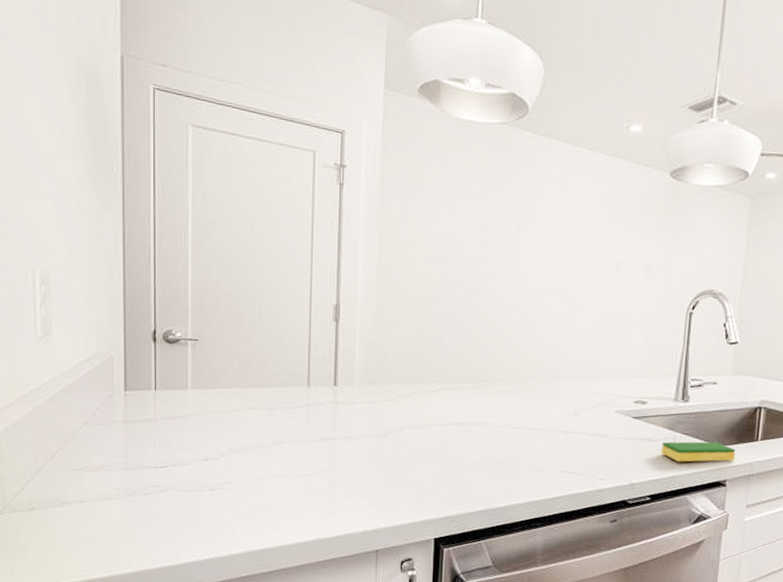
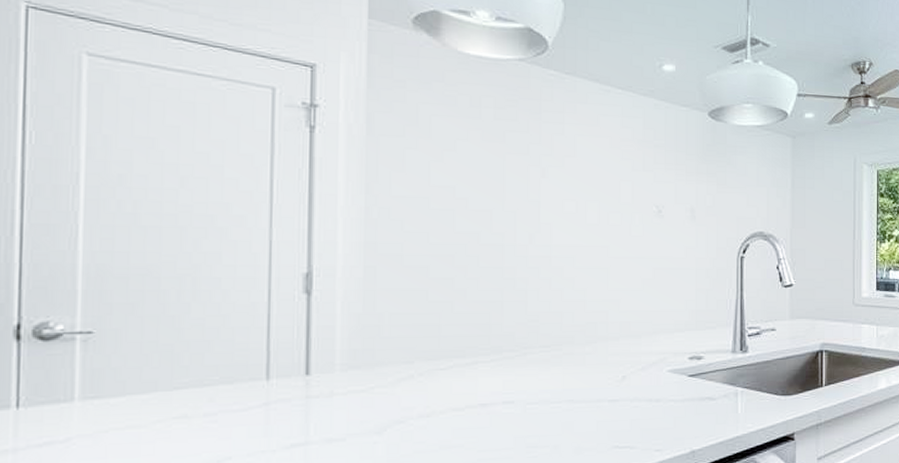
dish sponge: present [661,441,736,462] -> none [722,393,801,420]

